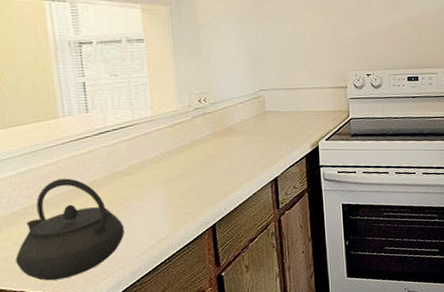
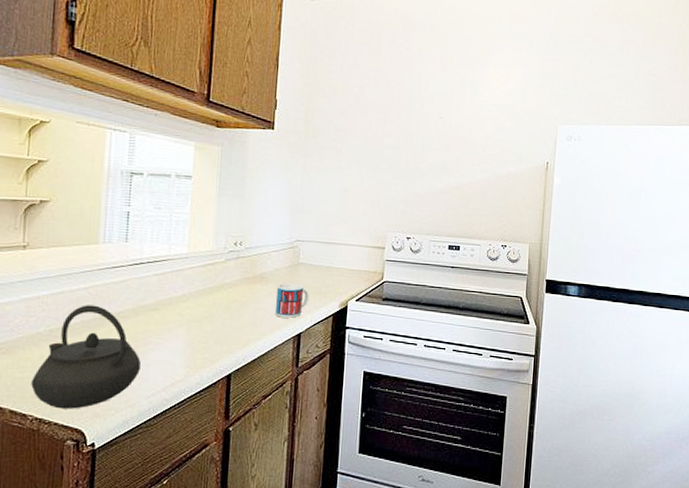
mug: none [247,131,281,165] -> present [274,283,309,318]

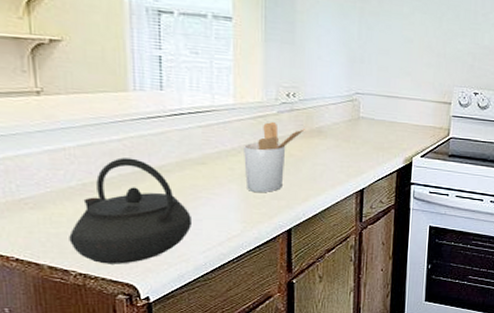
utensil holder: none [192,268,249,338] -> present [244,121,305,193]
mug: present [274,283,309,318] -> none [335,137,372,173]

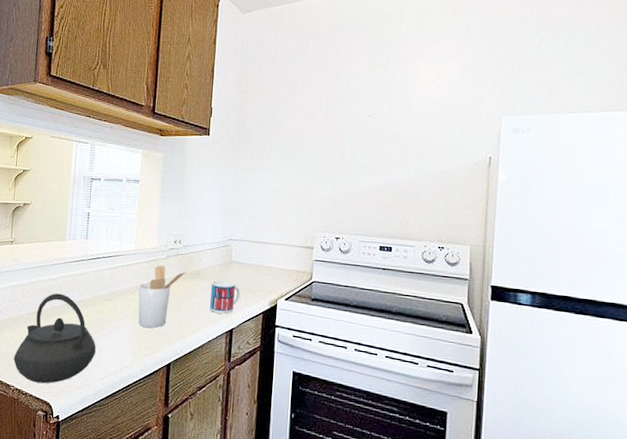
mug: none [335,137,372,173] -> present [209,279,241,314]

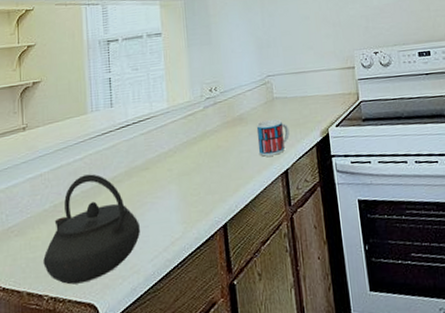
utensil holder: present [138,264,187,328] -> none [179,117,228,190]

